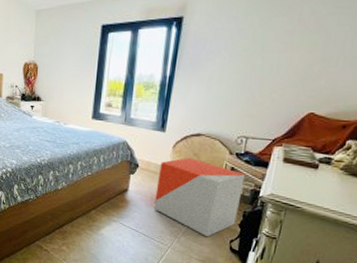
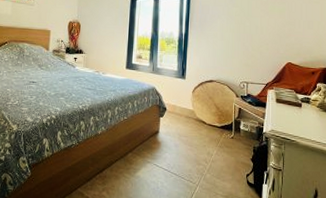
stool: present [153,158,246,237] -> none [181,101,250,173]

